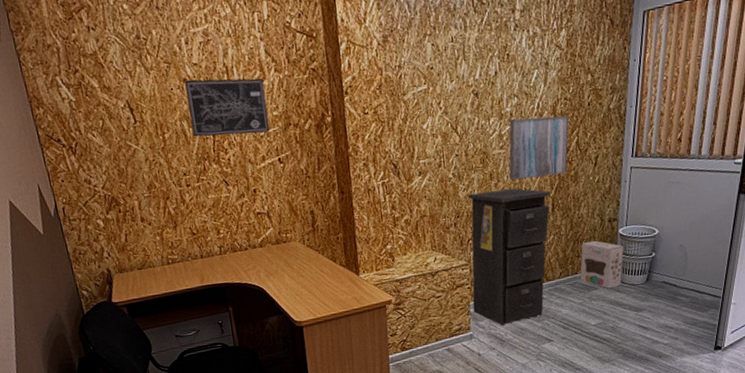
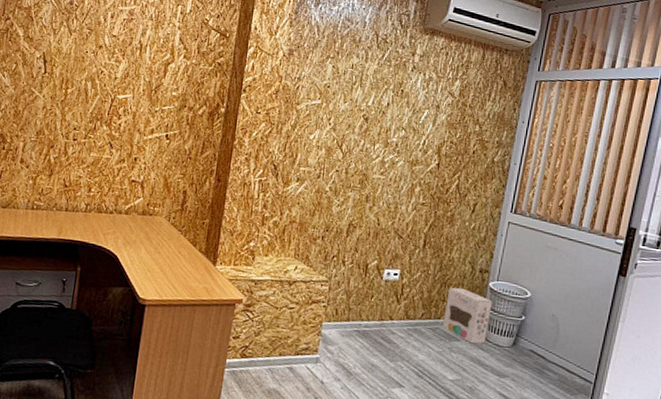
wall art: present [184,78,270,137] -> none [94,47,171,109]
filing cabinet: present [468,188,551,325] -> none [324,211,424,356]
wall art: present [509,115,569,180] -> none [385,149,452,213]

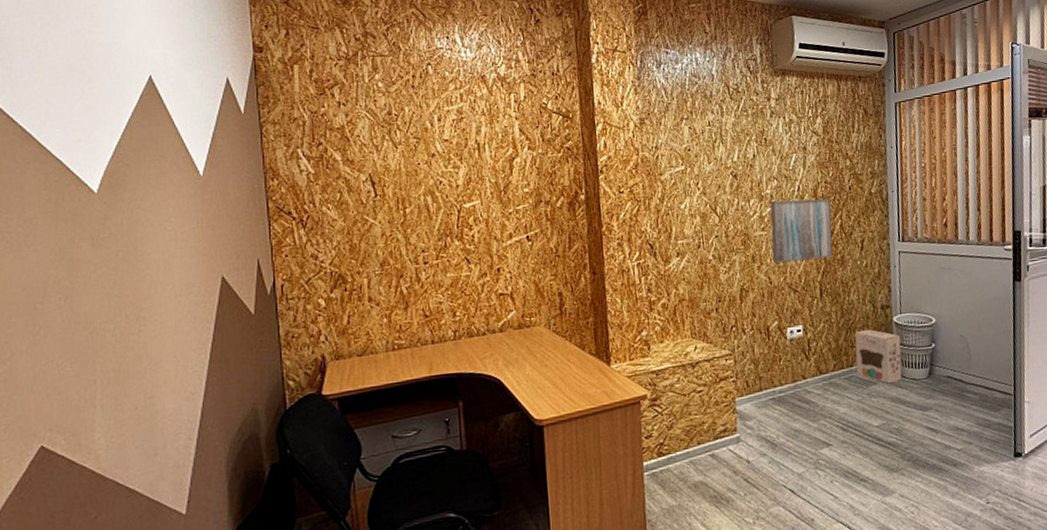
wall art: none [385,149,452,213] -> present [770,198,833,263]

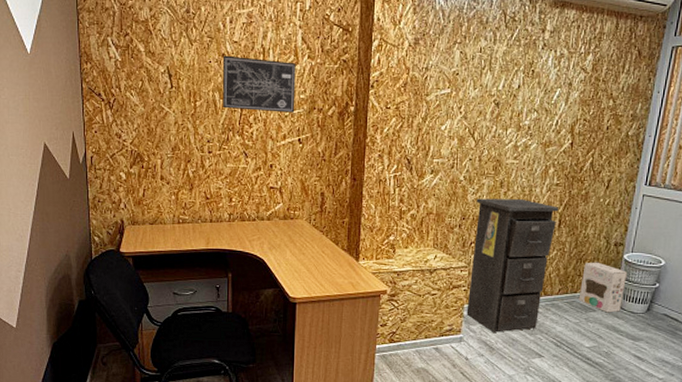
wall art: none [432,155,520,213] -> present [222,55,296,113]
filing cabinet: none [729,272,818,426] -> present [466,198,559,333]
wall art: present [770,198,833,263] -> none [520,133,586,192]

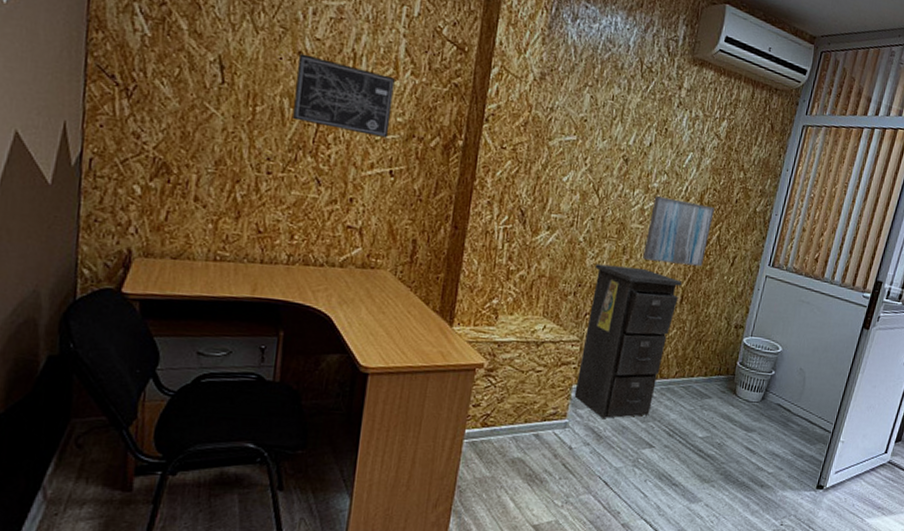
wall art: none [520,133,586,192] -> present [643,196,715,267]
cardboard box: present [578,262,627,313] -> none [695,344,745,401]

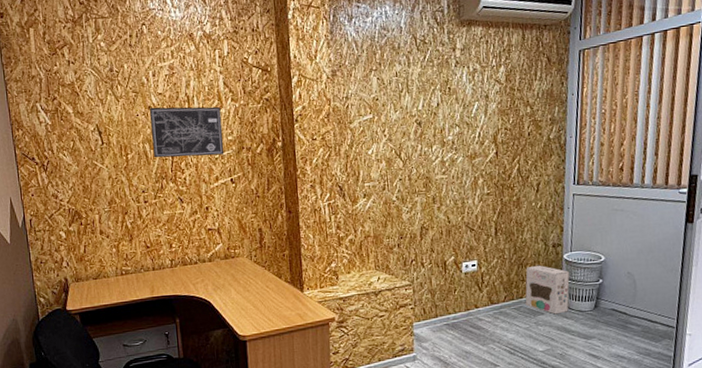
filing cabinet: present [574,263,683,418] -> none [411,212,494,347]
wall art: present [643,196,715,267] -> none [451,144,510,204]
cardboard box: none [695,344,745,401] -> present [525,265,570,315]

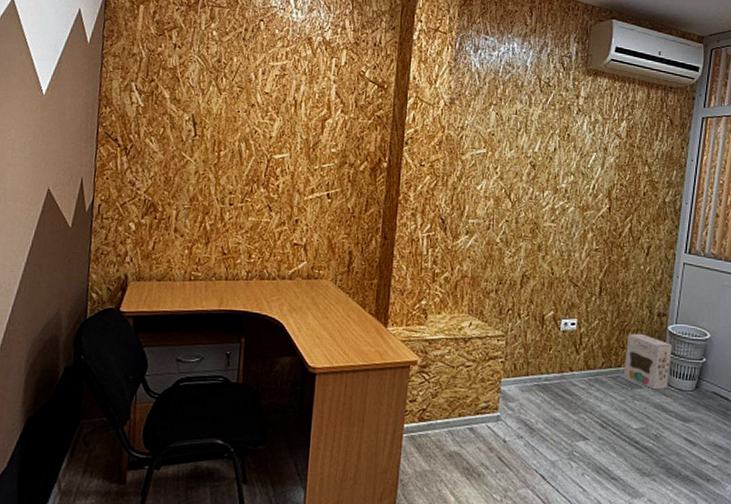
wall art: present [149,106,224,158] -> none [249,106,329,167]

